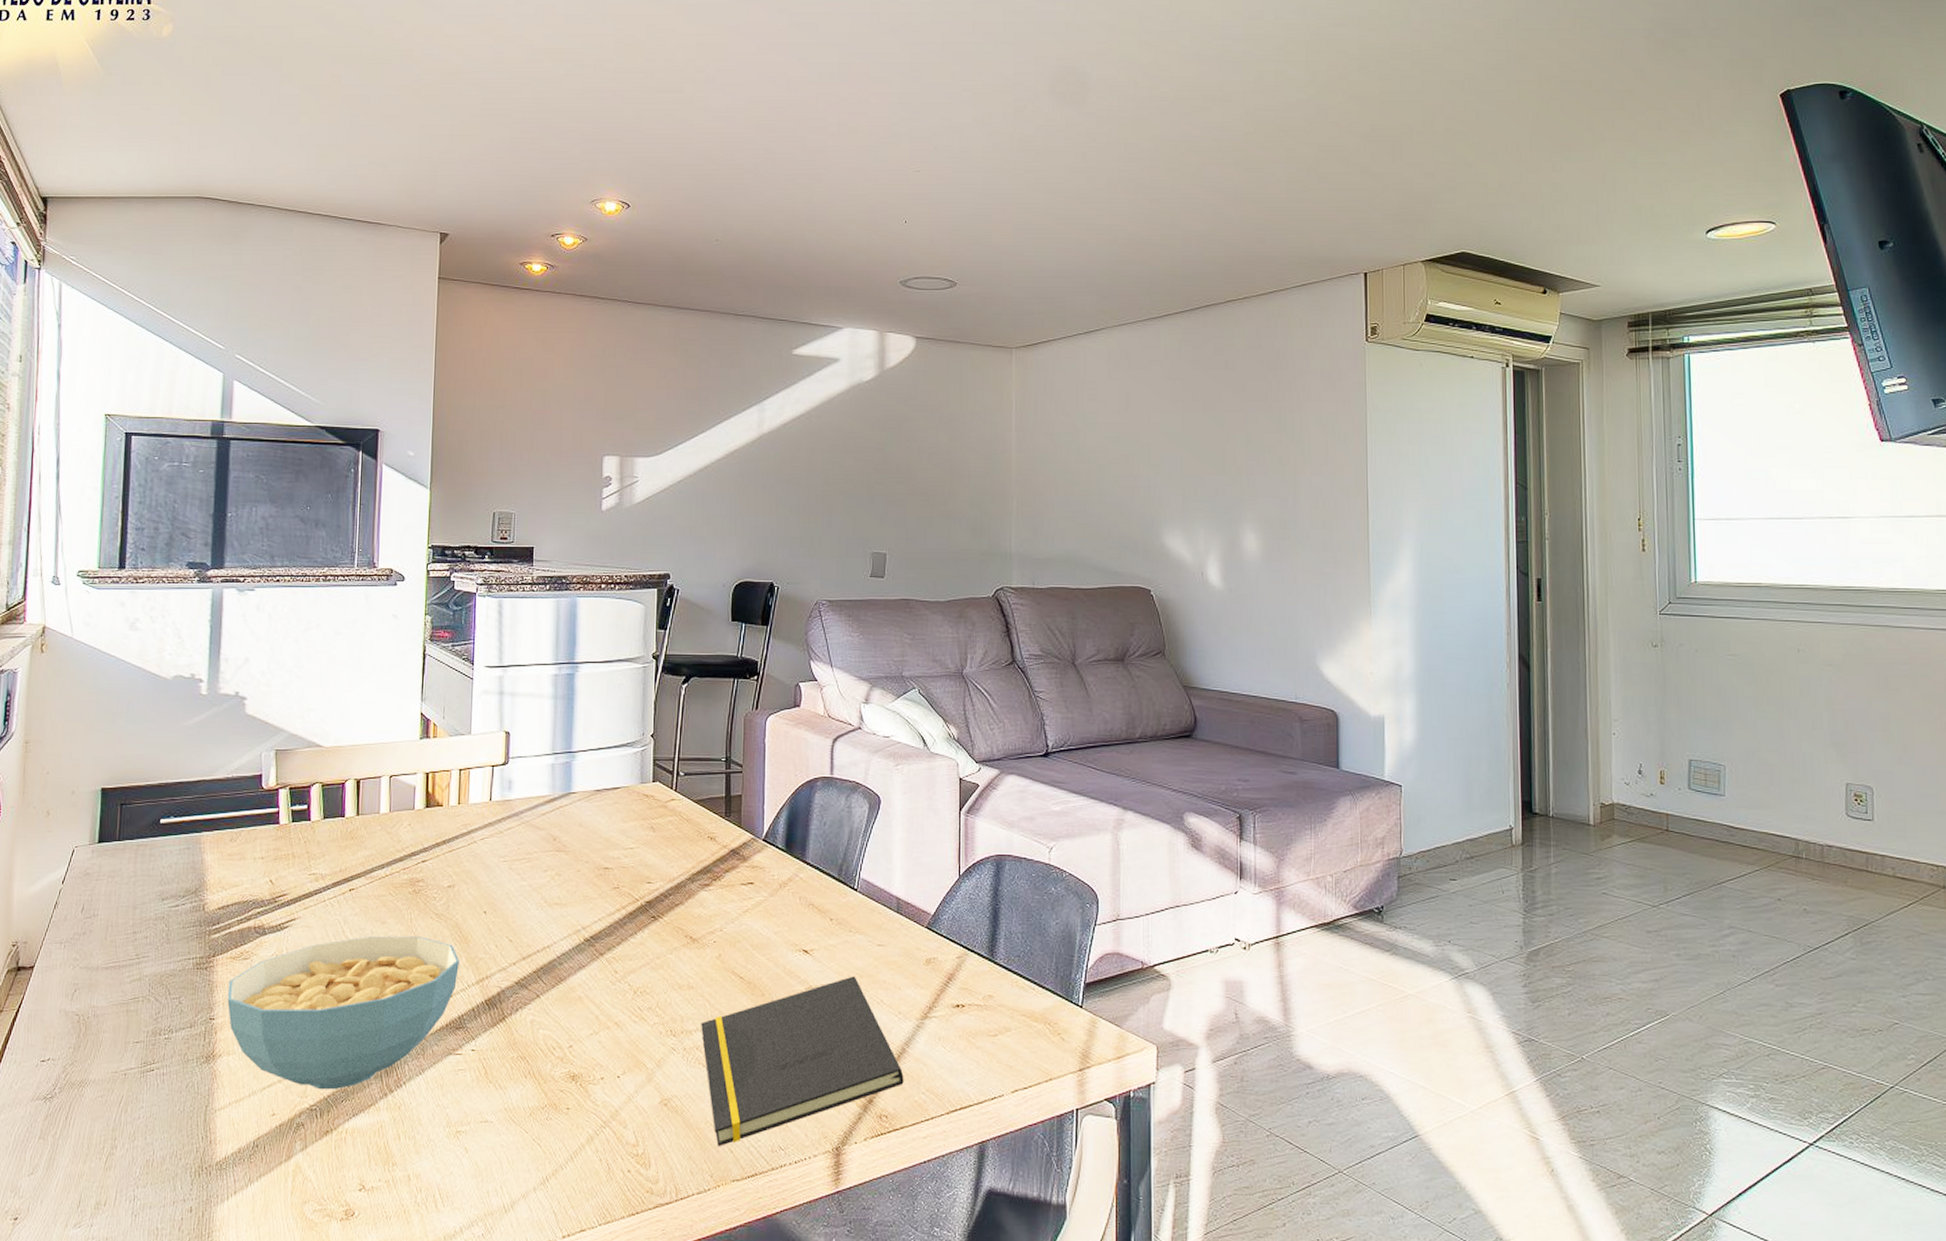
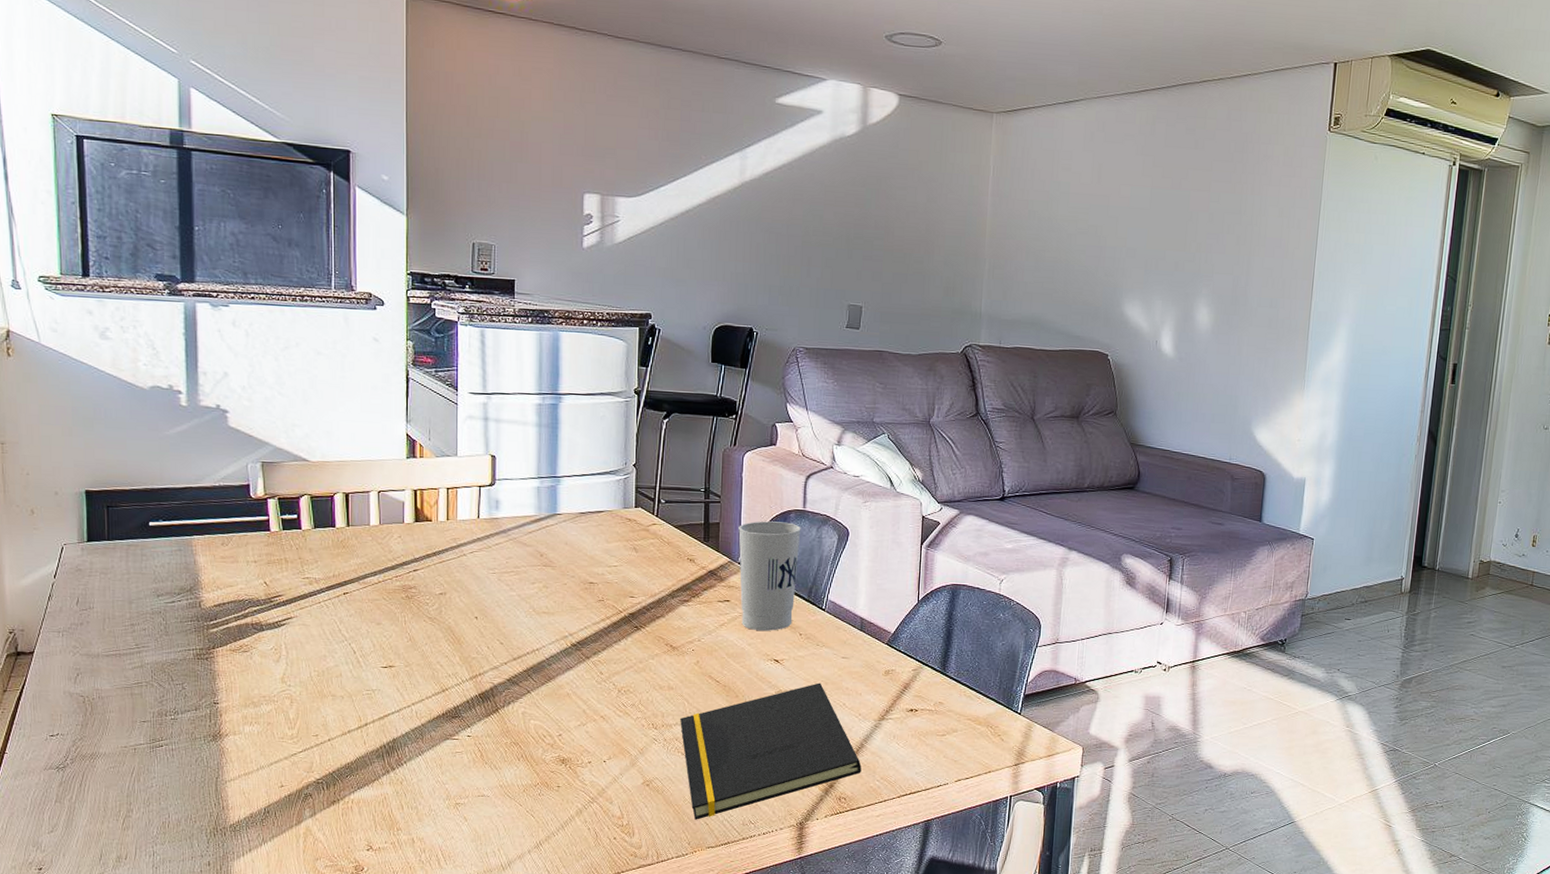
cereal bowl: present [227,935,460,1090] -> none [229,635,454,767]
cup: none [762,791,829,916] -> present [738,521,801,631]

